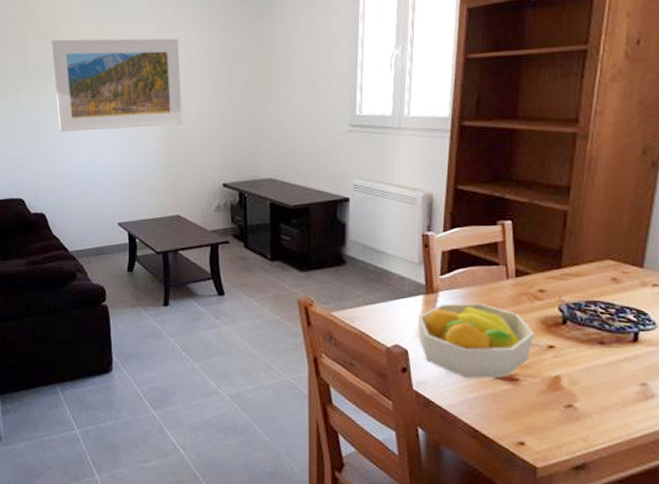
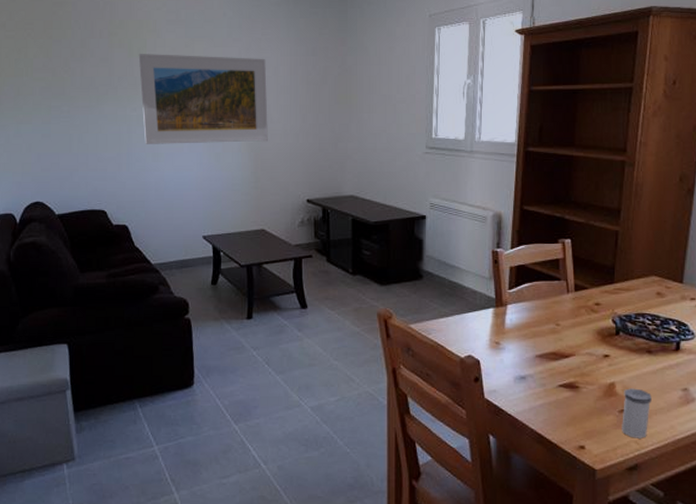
fruit bowl: present [419,303,534,379] -> none [489,315,592,387]
salt shaker: none [568,382,603,436] -> present [622,388,652,438]

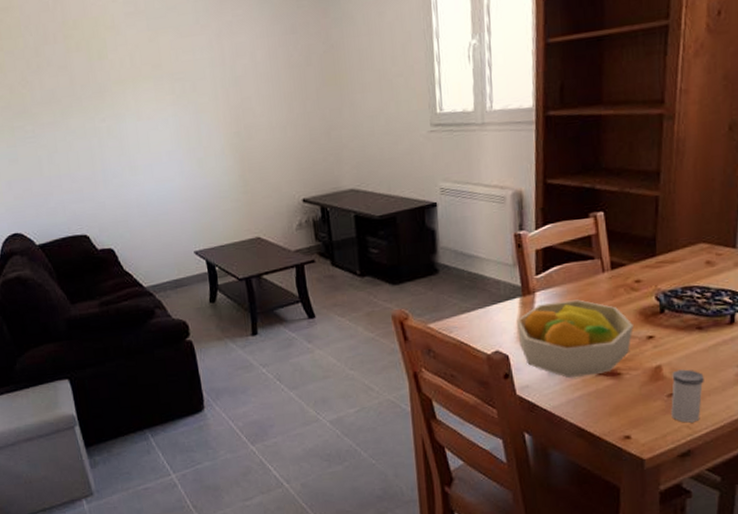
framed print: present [138,54,268,144] -> none [99,43,253,158]
fruit bowl: none [489,315,592,387] -> present [517,299,634,378]

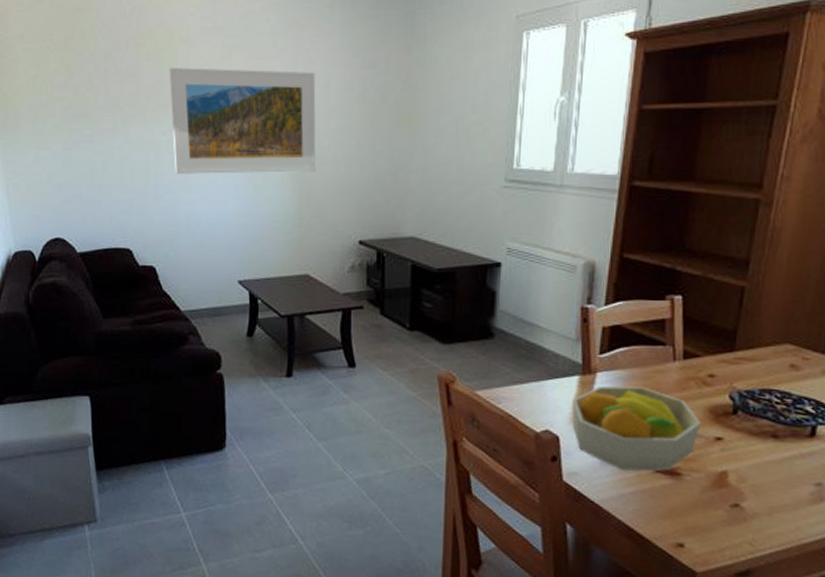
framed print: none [99,43,253,158] -> present [169,68,316,174]
salt shaker: present [671,369,704,423] -> none [733,479,774,540]

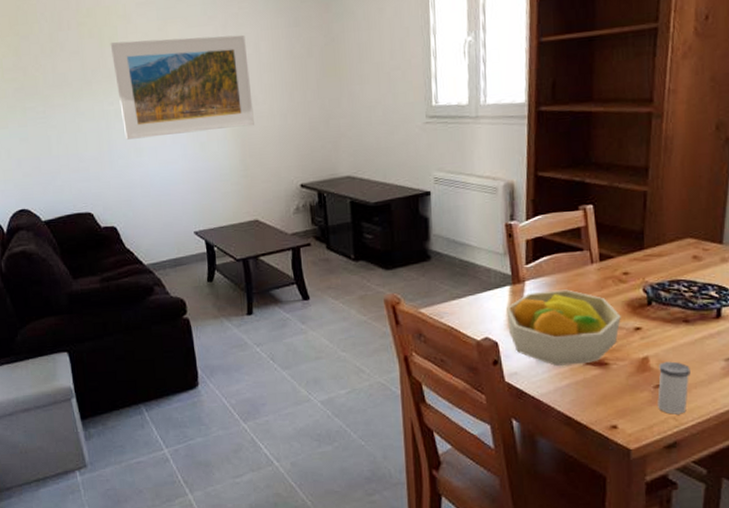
salt shaker: none [733,479,774,540] -> present [657,361,691,415]

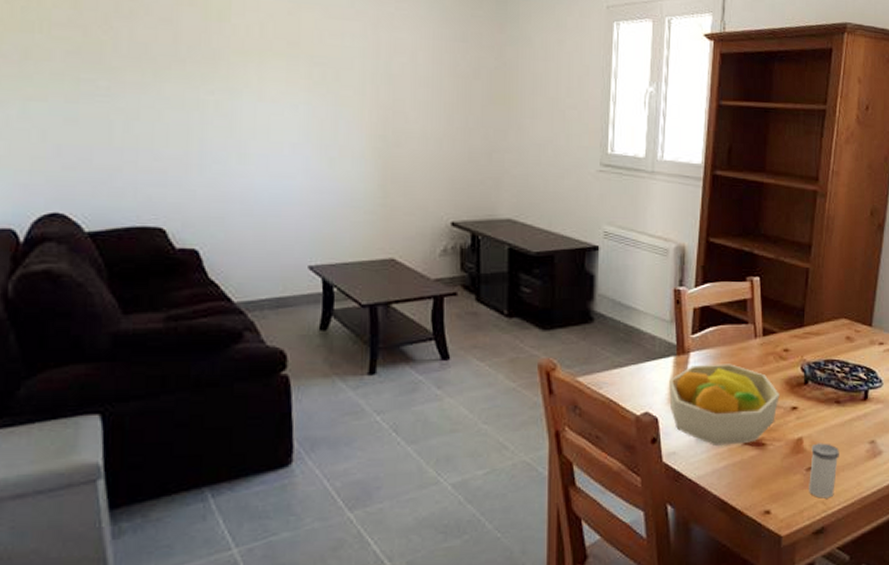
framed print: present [110,34,254,140] -> none [219,17,402,146]

